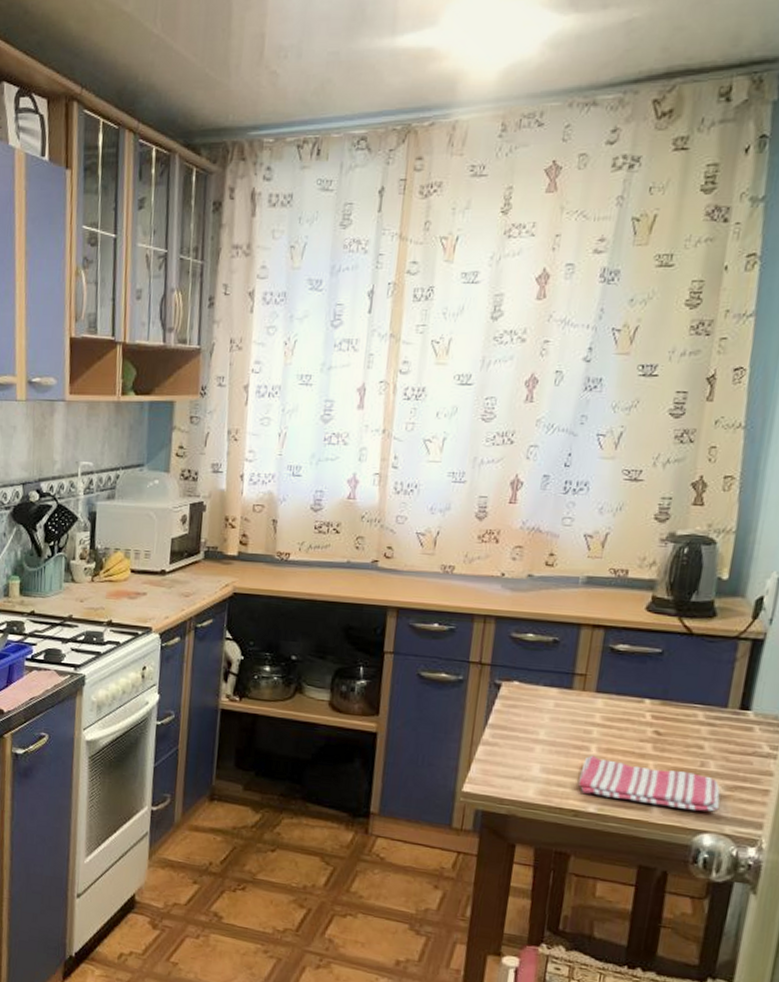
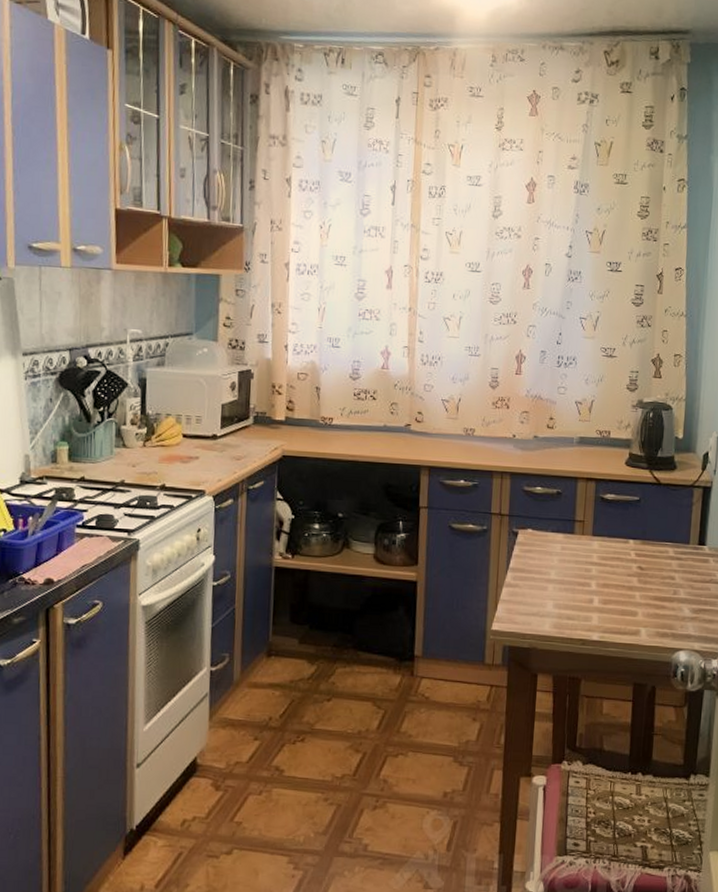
dish towel: present [578,755,721,812] -> none [584,590,690,633]

